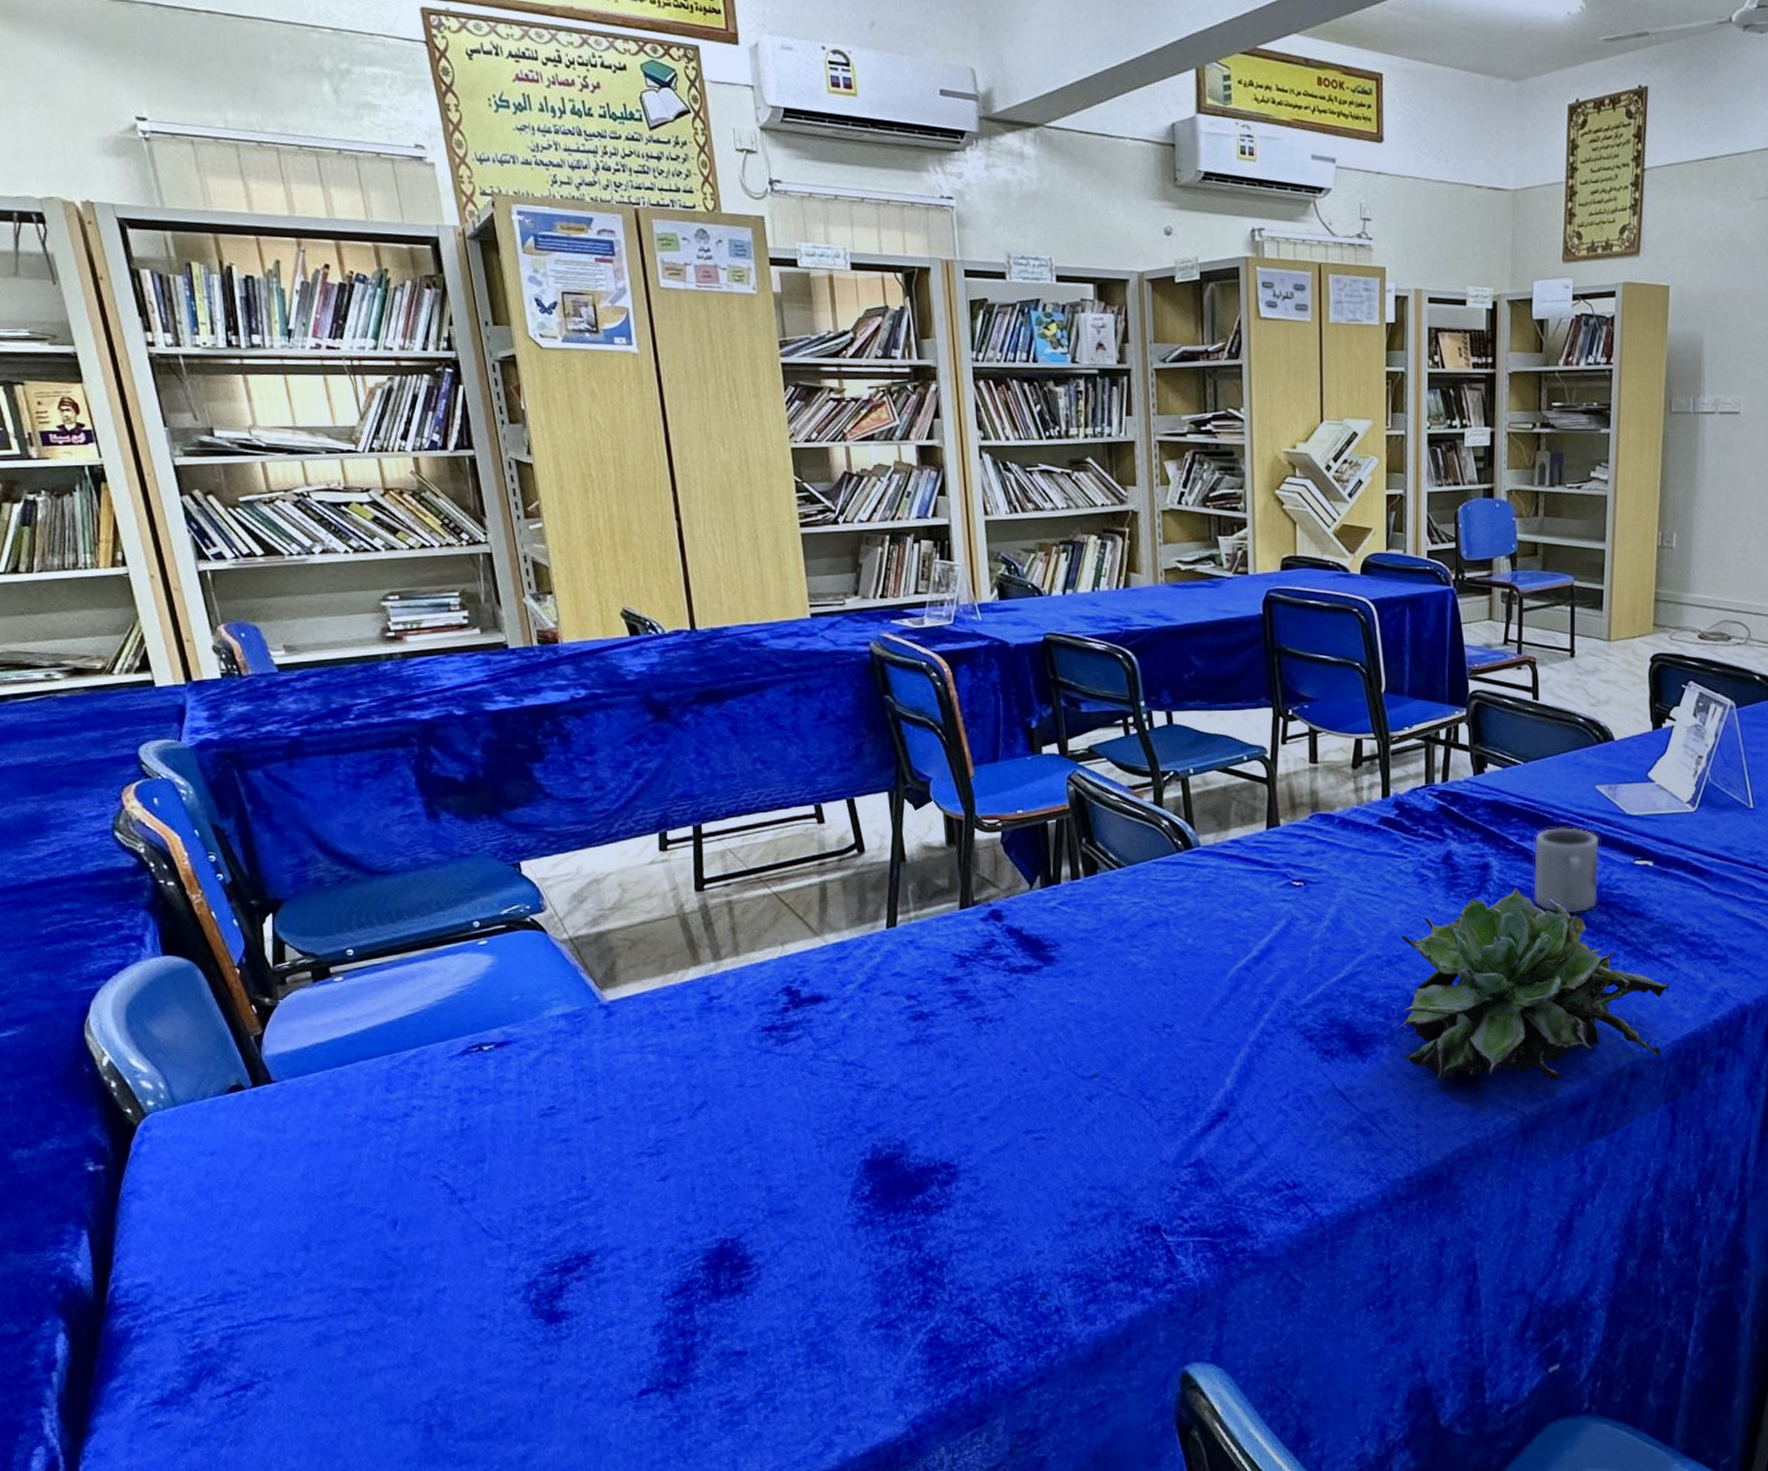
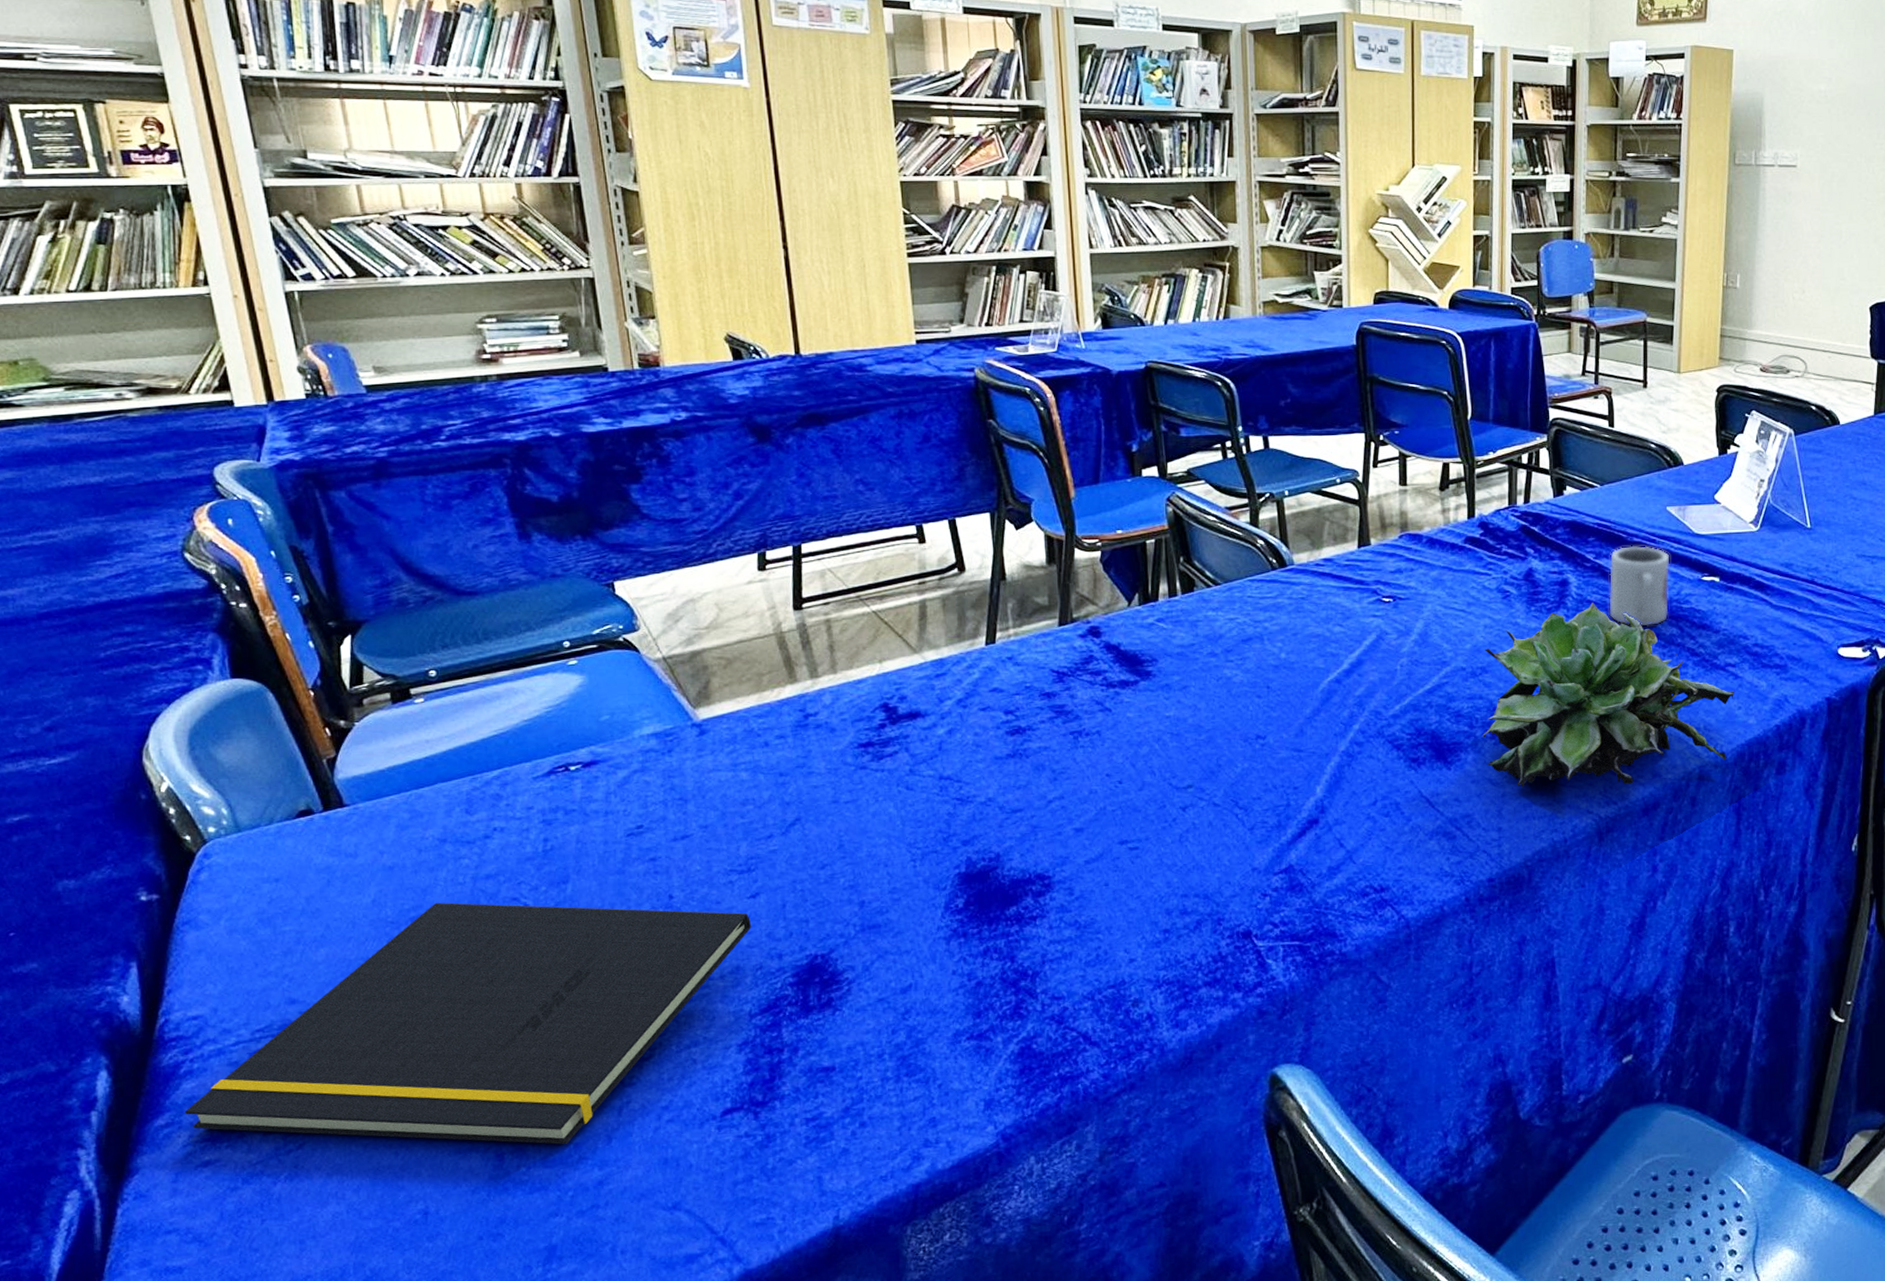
notepad: none [136,1178,663,1419] -> present [184,902,752,1144]

